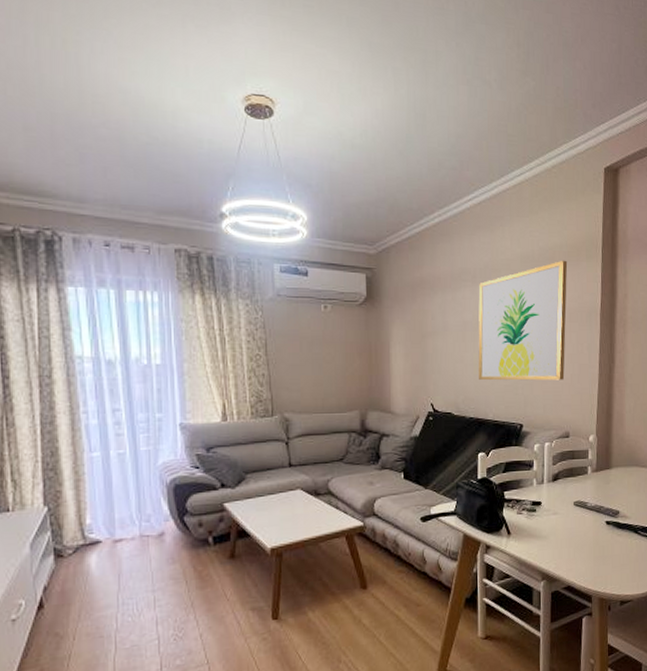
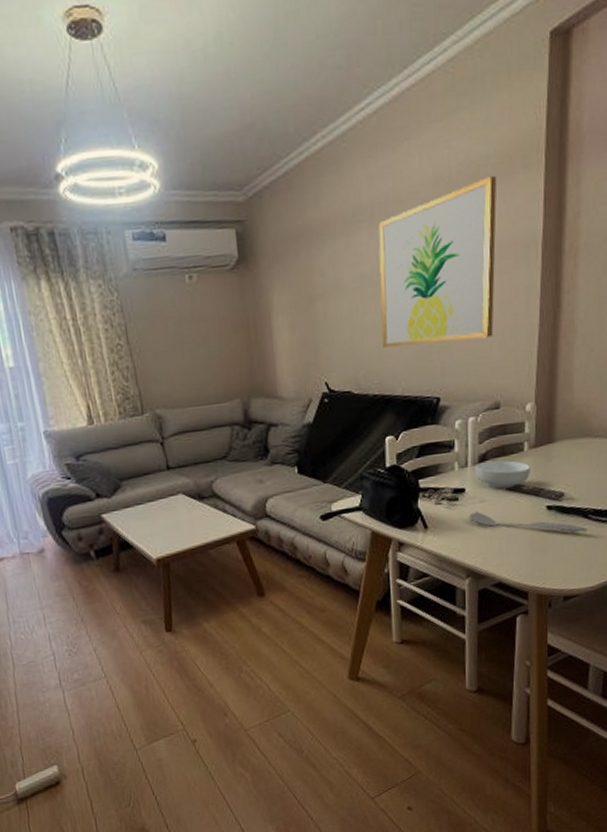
spatula: none [545,522,638,546] -> present [470,512,587,533]
cereal bowl: none [550,480,593,505] -> present [475,460,530,489]

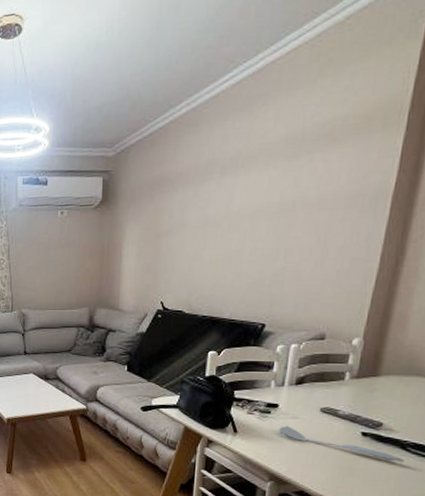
wall art: present [379,175,497,347] -> none [217,134,353,278]
cereal bowl: present [475,460,530,489] -> none [291,384,349,411]

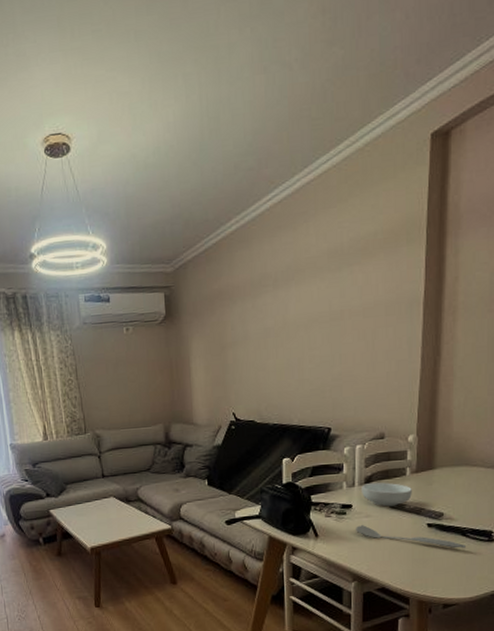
cereal bowl: none [291,384,349,411] -> present [362,482,412,507]

